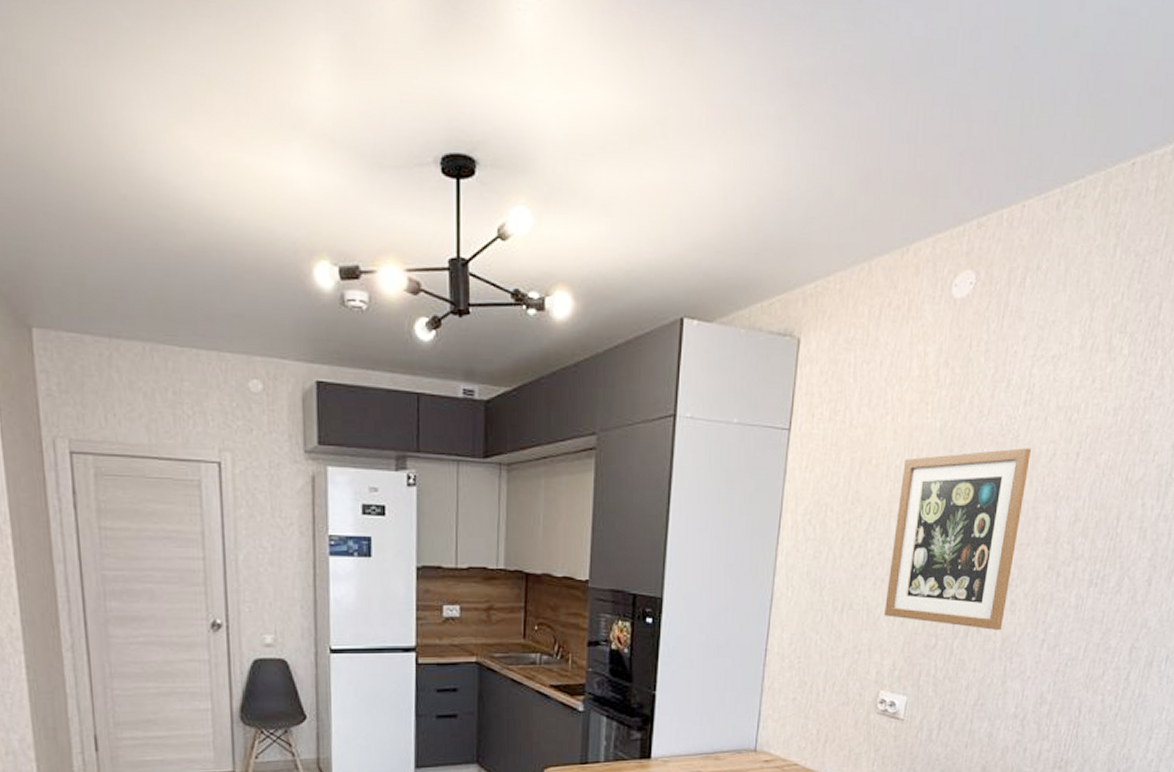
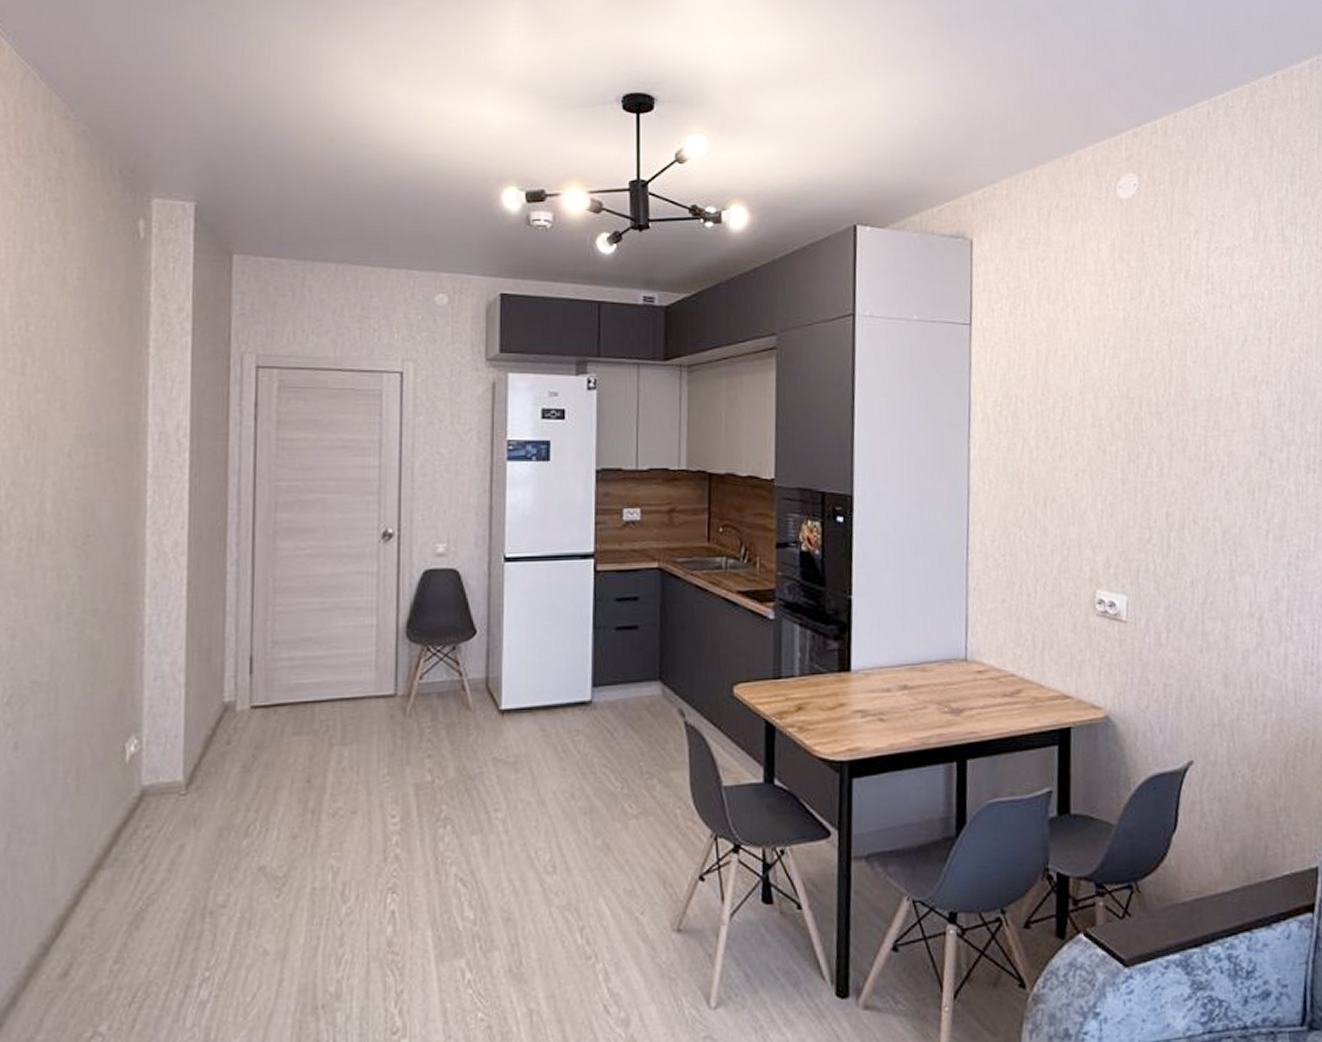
wall art: present [884,448,1031,630] -> none [1090,335,1222,521]

